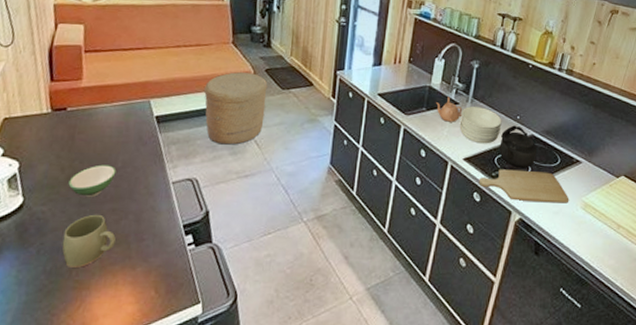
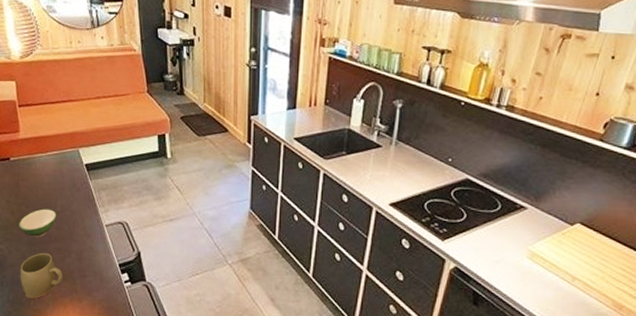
basket: present [204,72,268,145] -> none [126,121,184,191]
teapot: present [435,97,463,122] -> none [355,139,386,166]
bowl: present [459,106,502,144] -> none [383,149,431,189]
chopping board: present [478,169,569,203] -> none [407,215,513,252]
kettle: present [499,125,538,169] -> none [429,168,474,215]

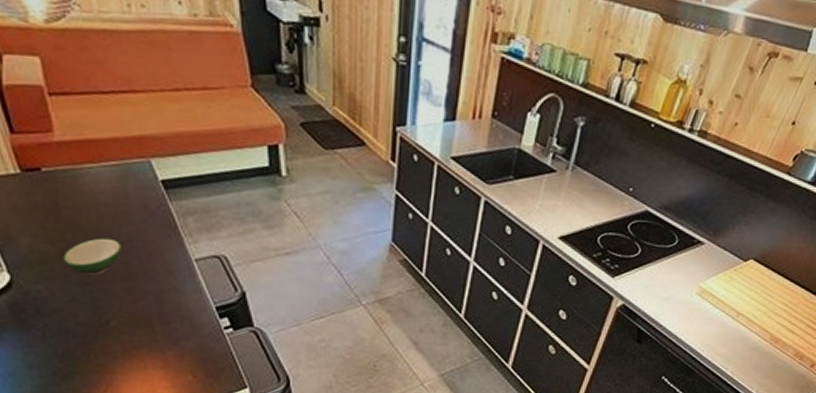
mug: present [20,252,63,298] -> none [70,294,135,351]

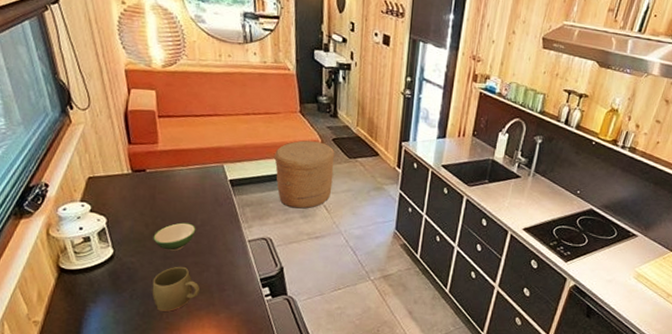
mug: none [70,294,135,351] -> present [152,266,200,312]
basket: none [221,126,305,217] -> present [274,140,335,209]

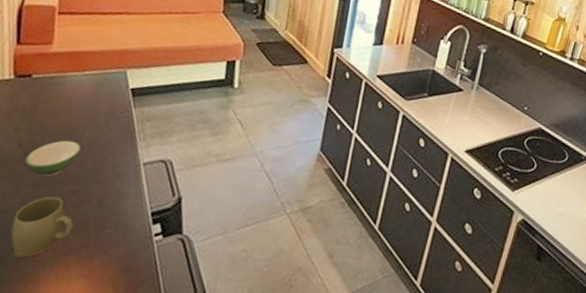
basket: present [274,140,335,209] -> none [186,44,258,125]

